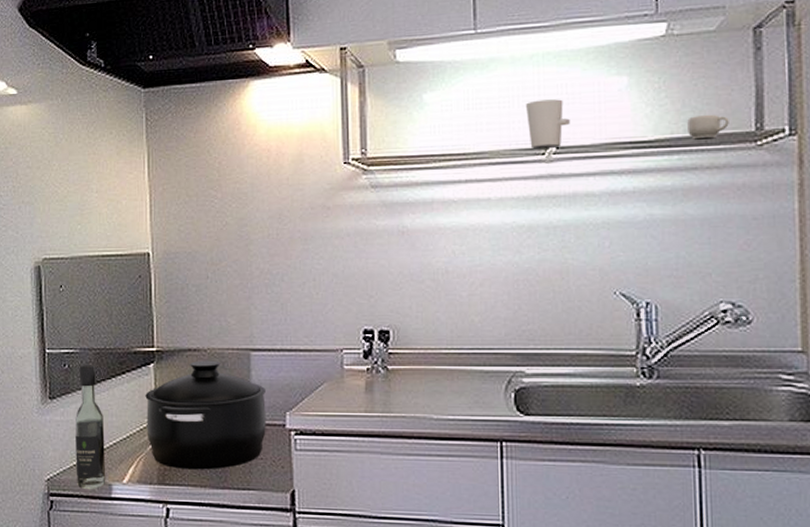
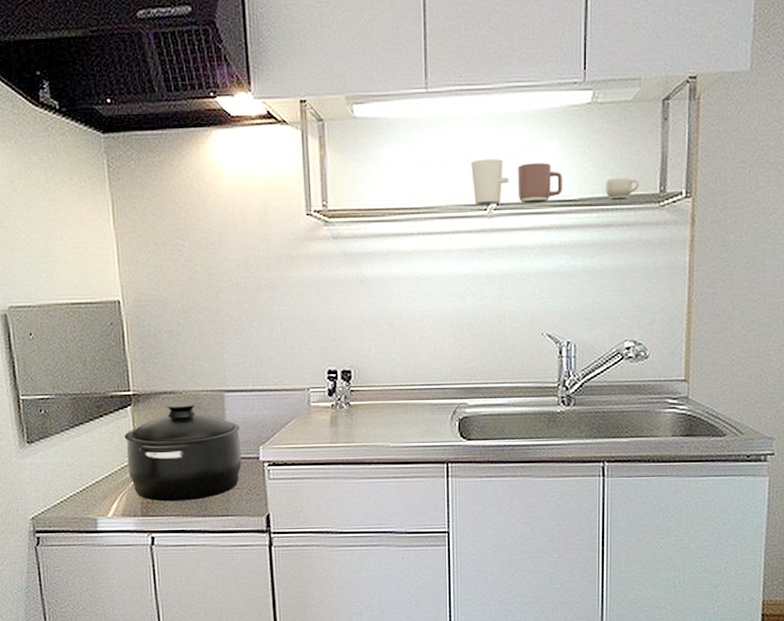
bottle: present [74,365,106,490] -> none [55,410,91,526]
mug: none [580,101,634,147] -> present [517,163,562,204]

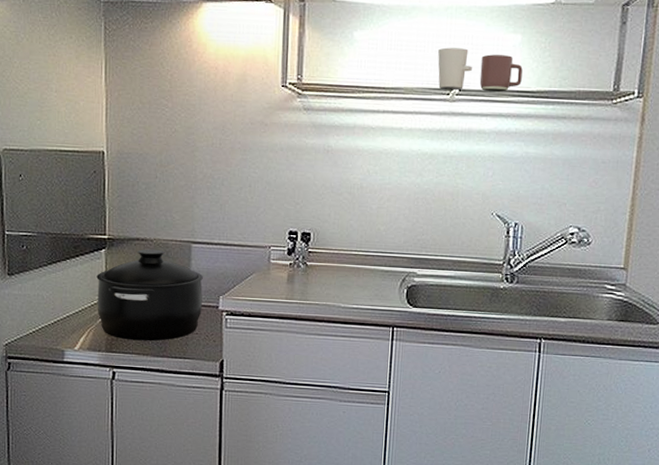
cup: present [606,177,639,201] -> none [562,73,595,96]

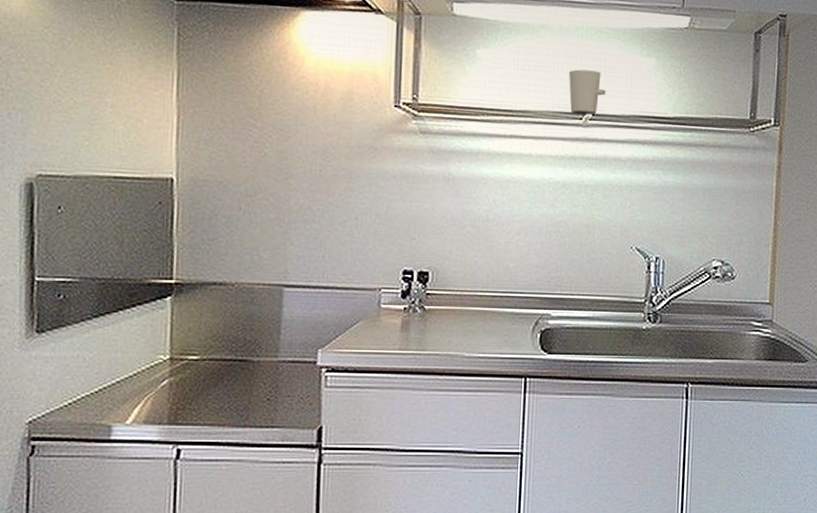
saucepan: present [96,249,203,341] -> none [158,295,297,408]
mug: present [479,54,523,93] -> none [614,78,658,118]

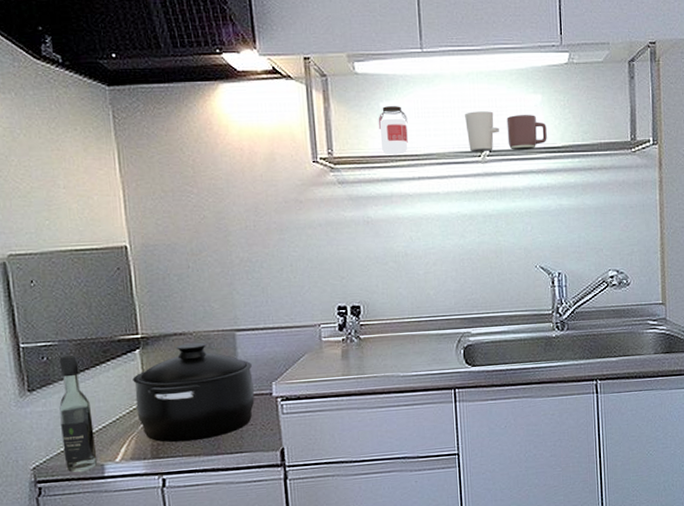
bottle: none [67,296,107,433] -> present [58,355,98,473]
saucepan: none [158,295,297,408] -> present [133,342,255,443]
jar: none [472,54,506,109] -> present [378,106,408,155]
mug: none [614,78,658,118] -> present [506,115,547,151]

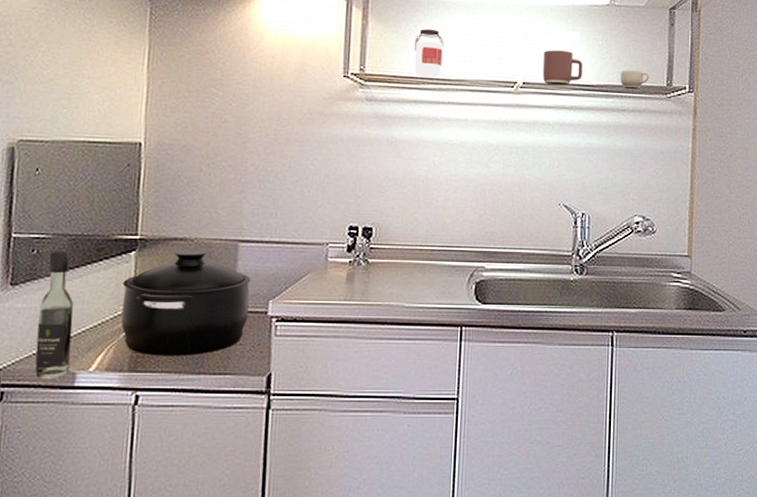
cup: present [465,111,499,153] -> none [501,42,535,84]
cup: none [584,127,613,148] -> present [620,69,649,90]

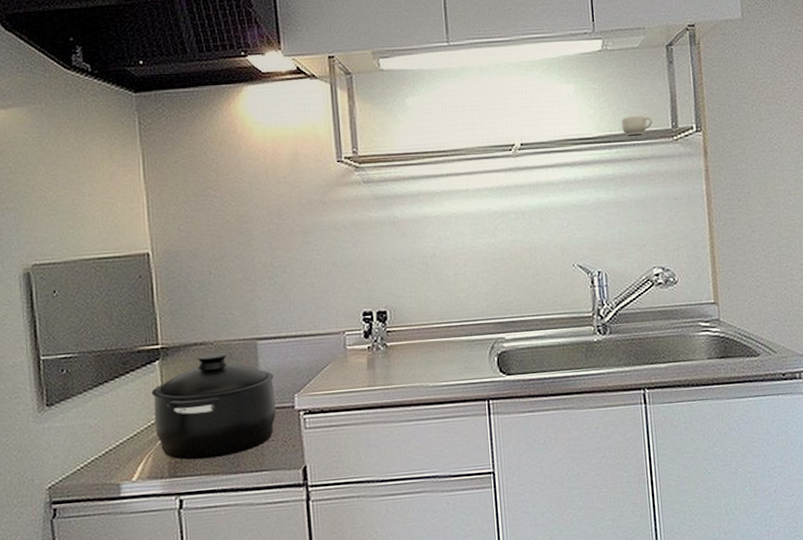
bottle: present [35,251,74,380] -> none [76,367,114,493]
jar: present [414,29,444,78] -> none [404,101,435,152]
mug: present [542,50,583,86] -> none [538,105,582,143]

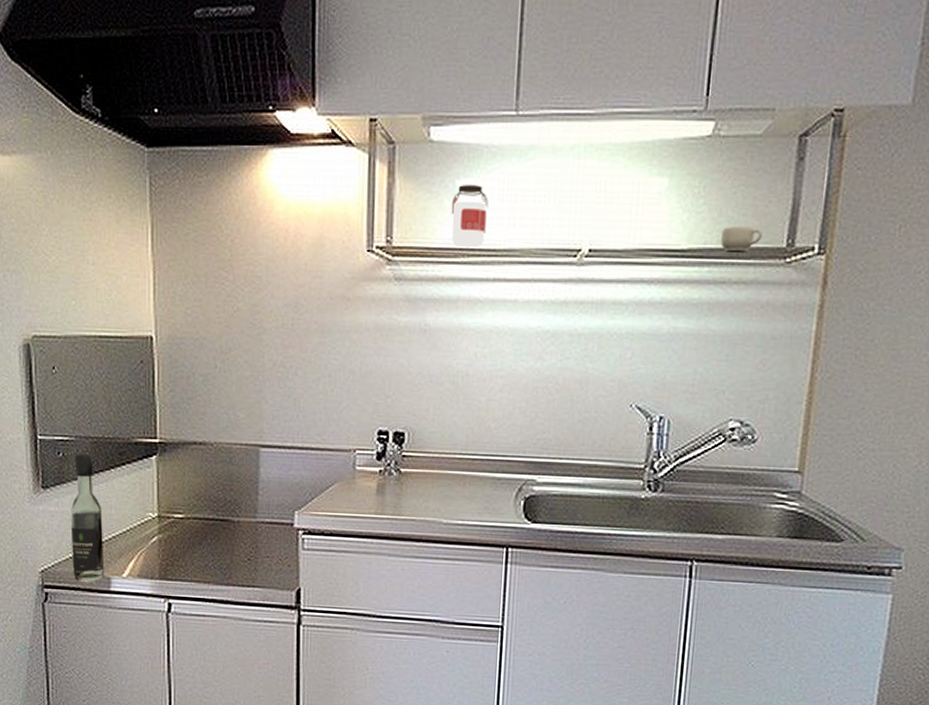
bottle: none [76,367,114,493] -> present [70,454,105,583]
saucepan: present [151,352,276,460] -> none [147,454,274,566]
jar: none [404,101,435,152] -> present [451,185,489,248]

